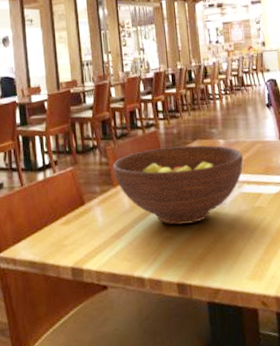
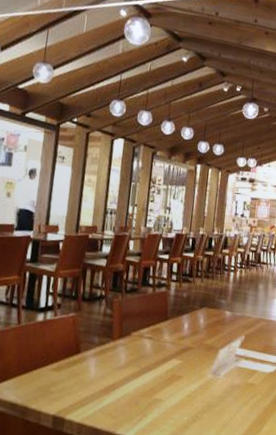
fruit bowl: present [112,145,244,225] -> none [115,309,246,390]

